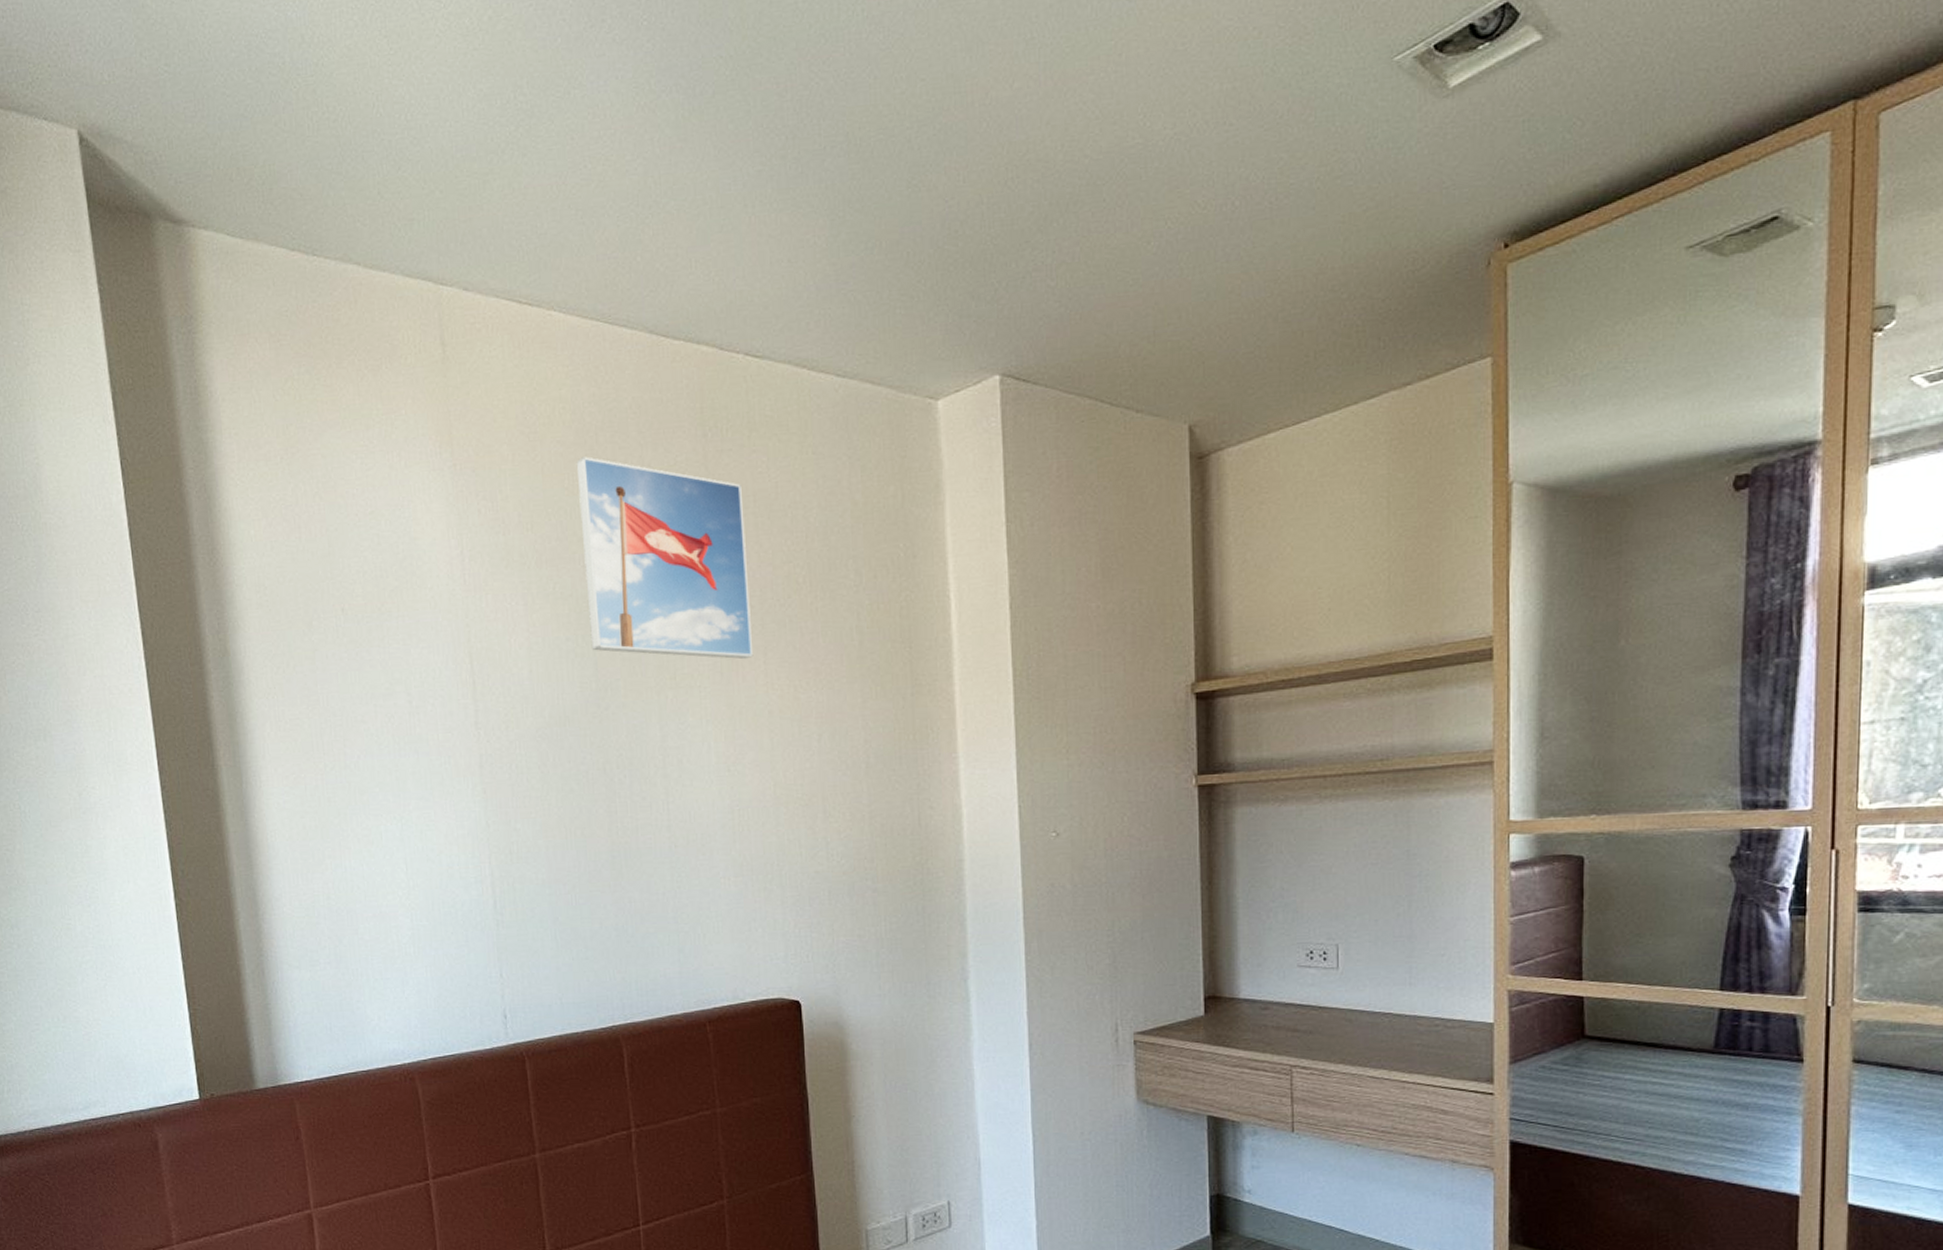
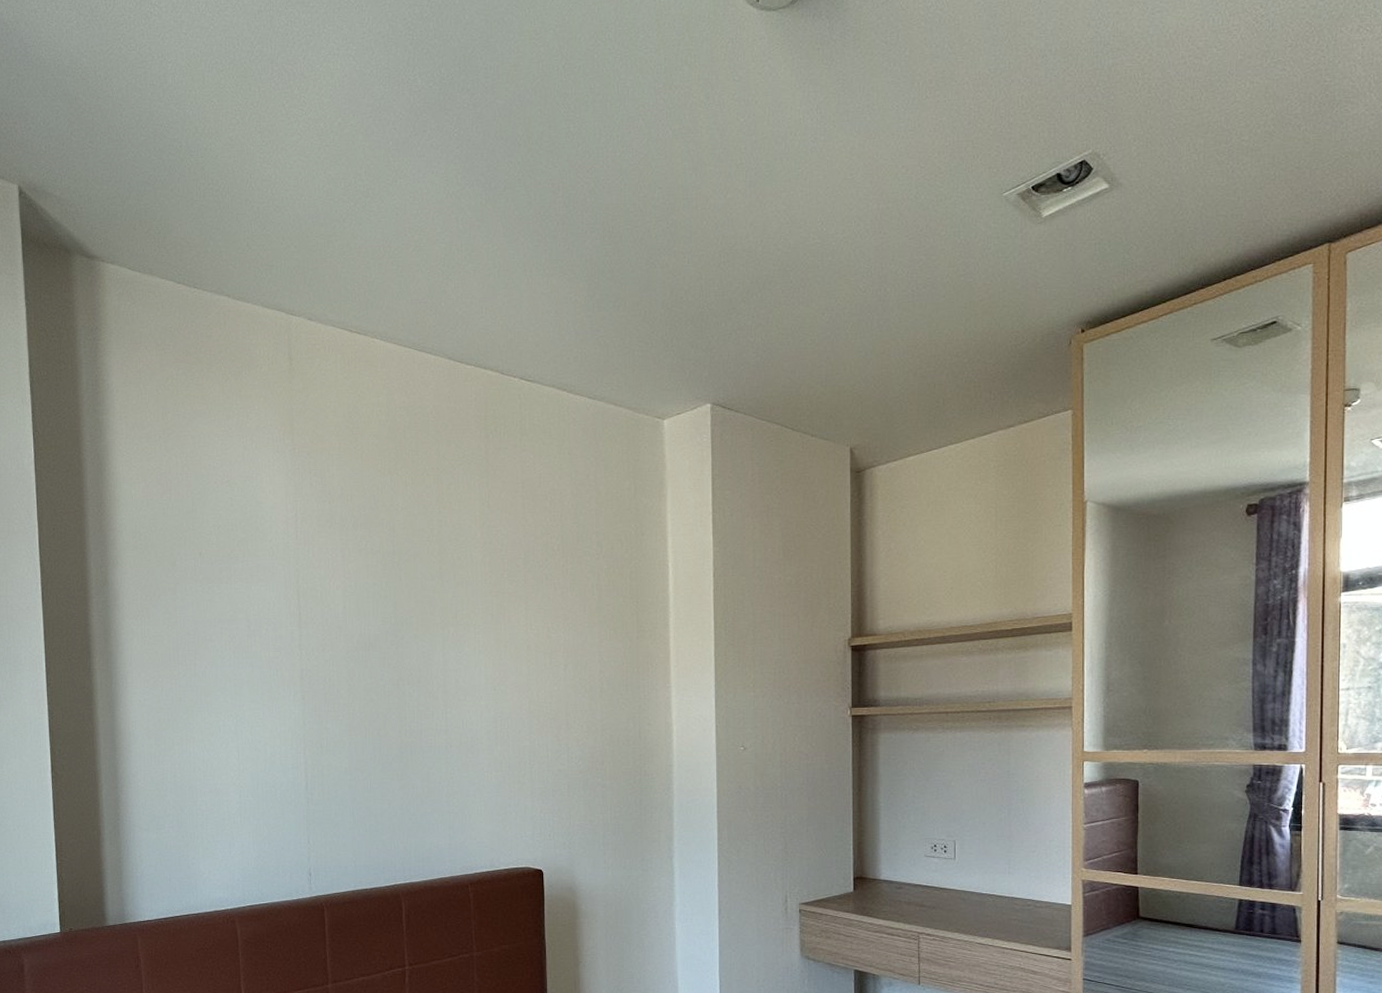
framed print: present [576,456,754,660] -> none [388,448,517,606]

